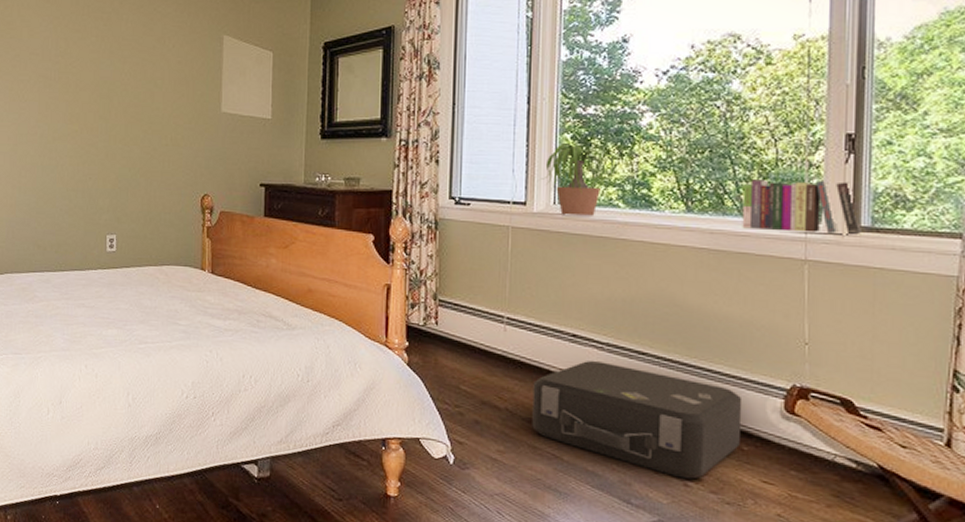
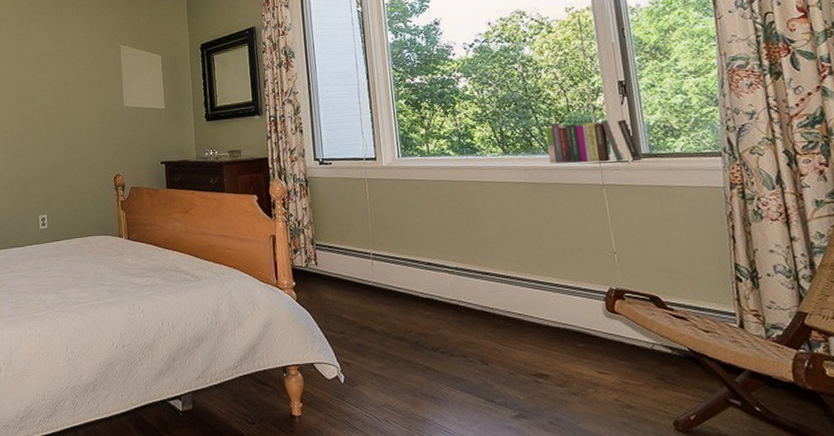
suitcase: present [532,361,743,479] -> none [401,284,575,376]
potted plant: present [541,144,616,216] -> none [386,106,445,166]

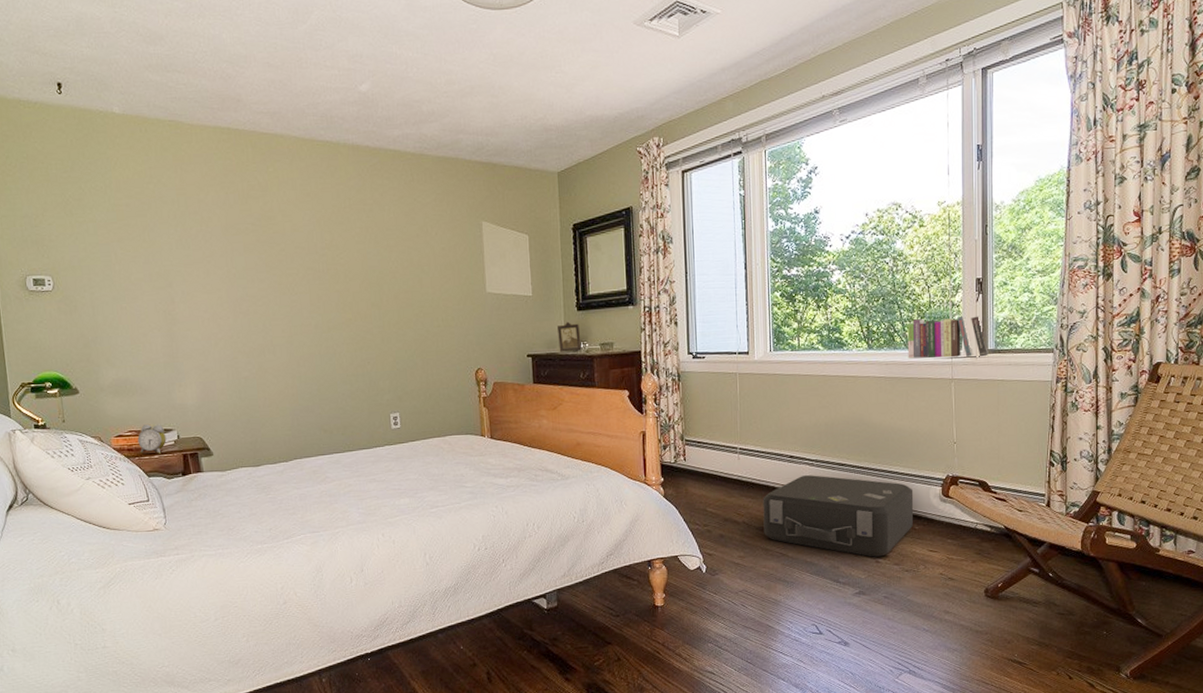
photo frame: none [188,131,211,159] -> present [558,321,582,352]
suitcase: none [401,284,575,376] -> present [763,475,914,557]

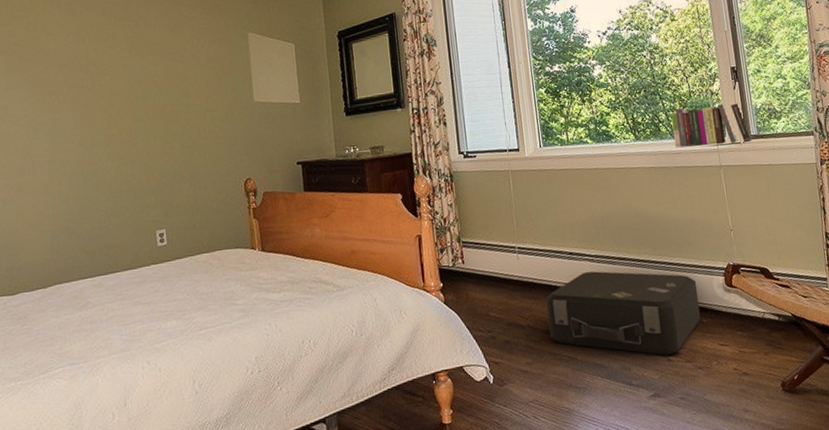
photo frame: present [558,321,582,352] -> none [327,127,352,158]

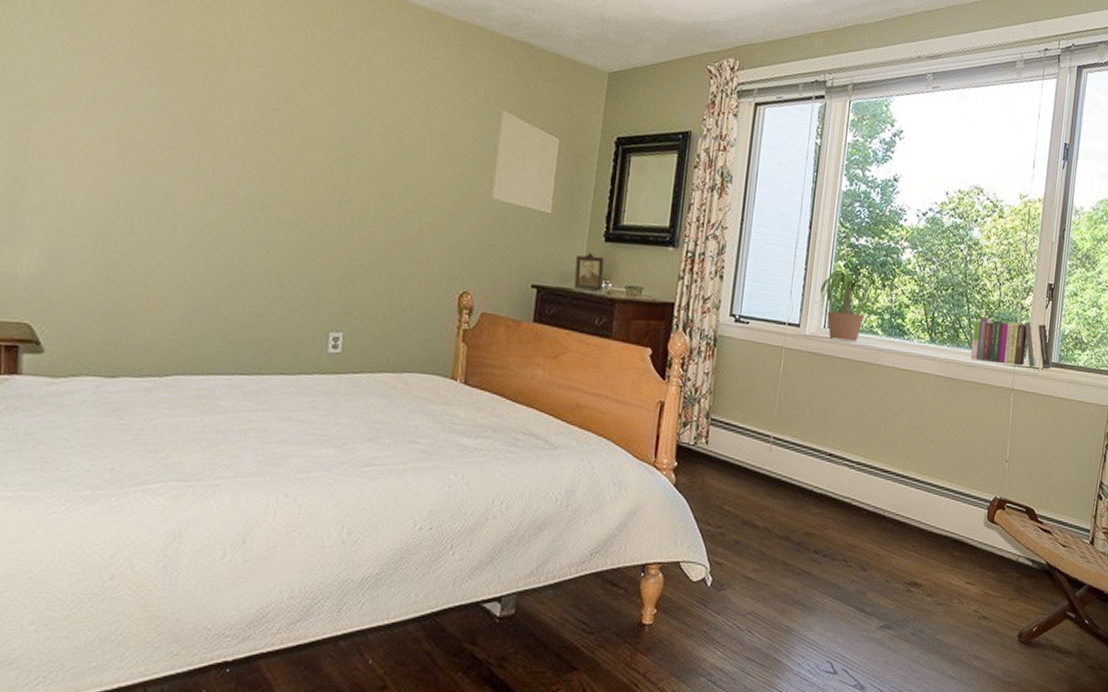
photo frame: none [327,127,352,158] -> present [573,252,604,291]
potted plant: none [528,94,583,155] -> present [815,270,879,341]
suitcase: present [545,271,701,355] -> none [786,479,958,585]

